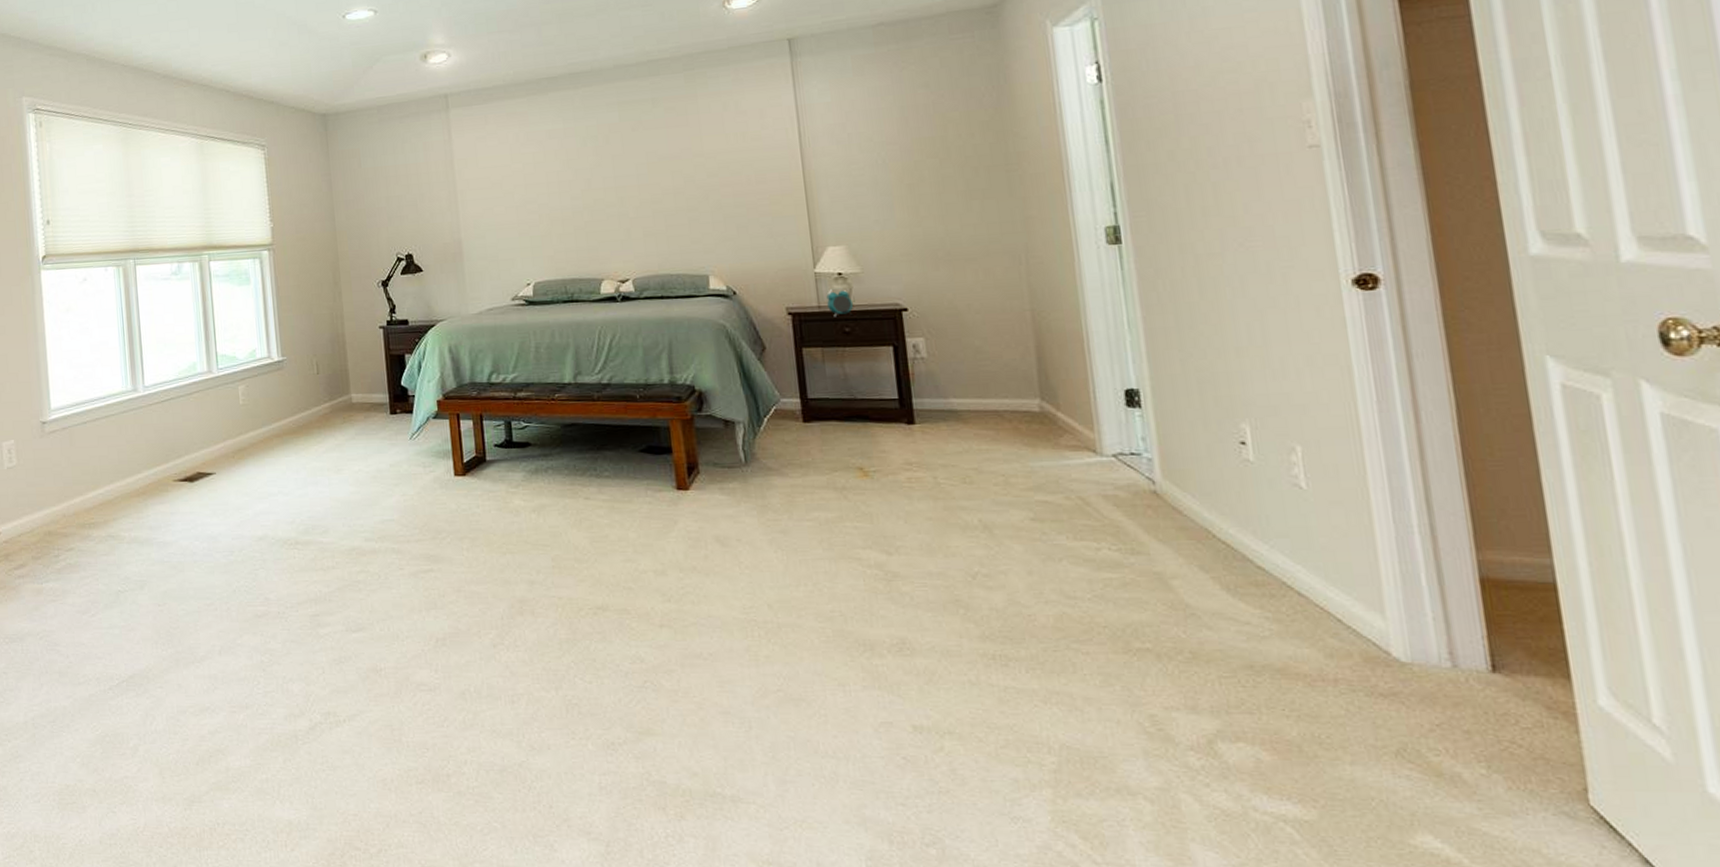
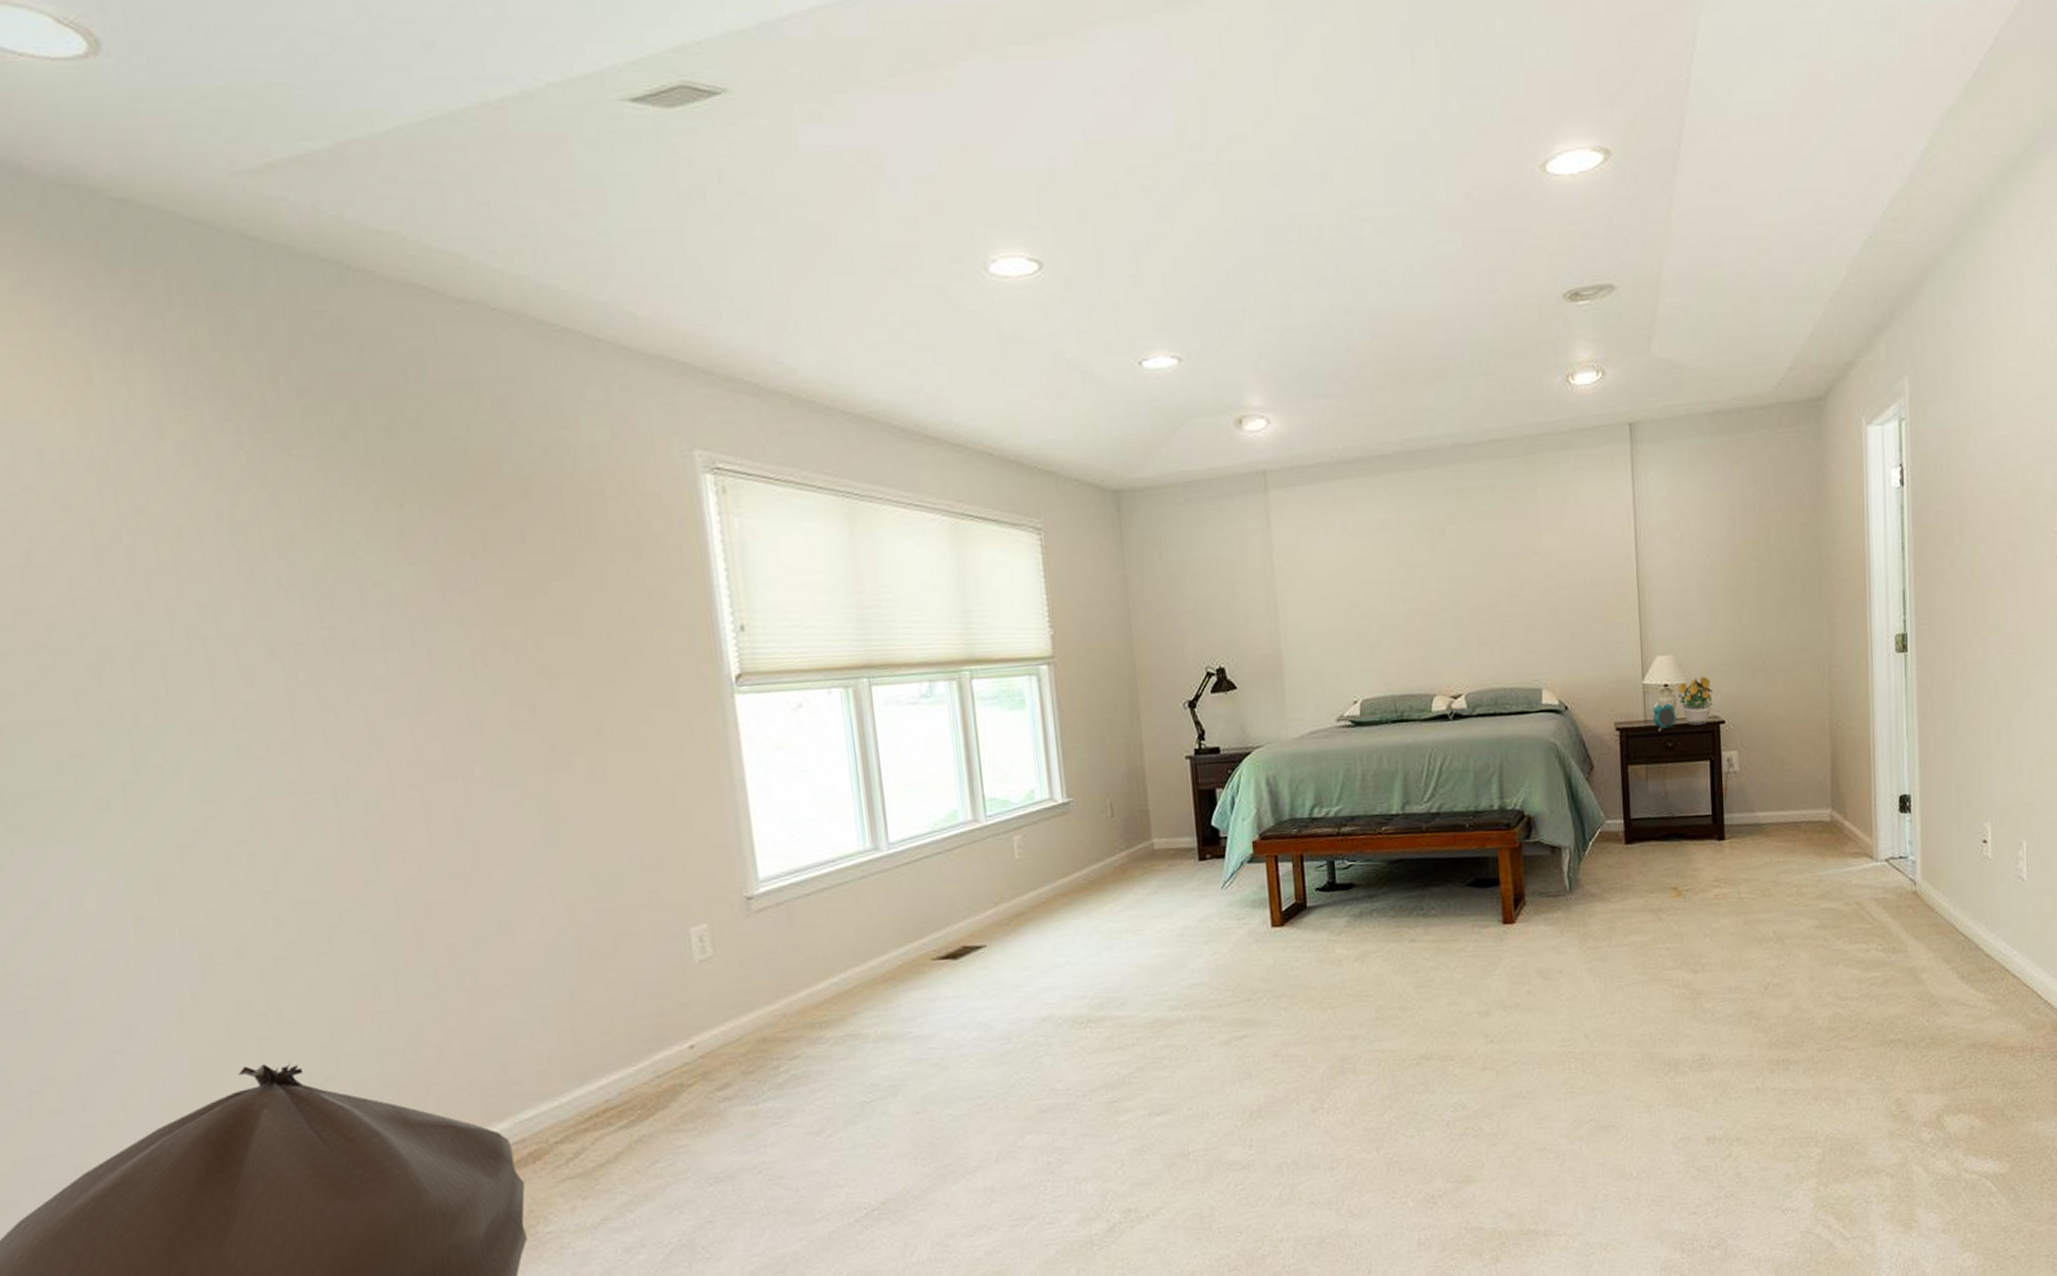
flowerpot: none [852,265,893,312] -> present [1677,676,1713,726]

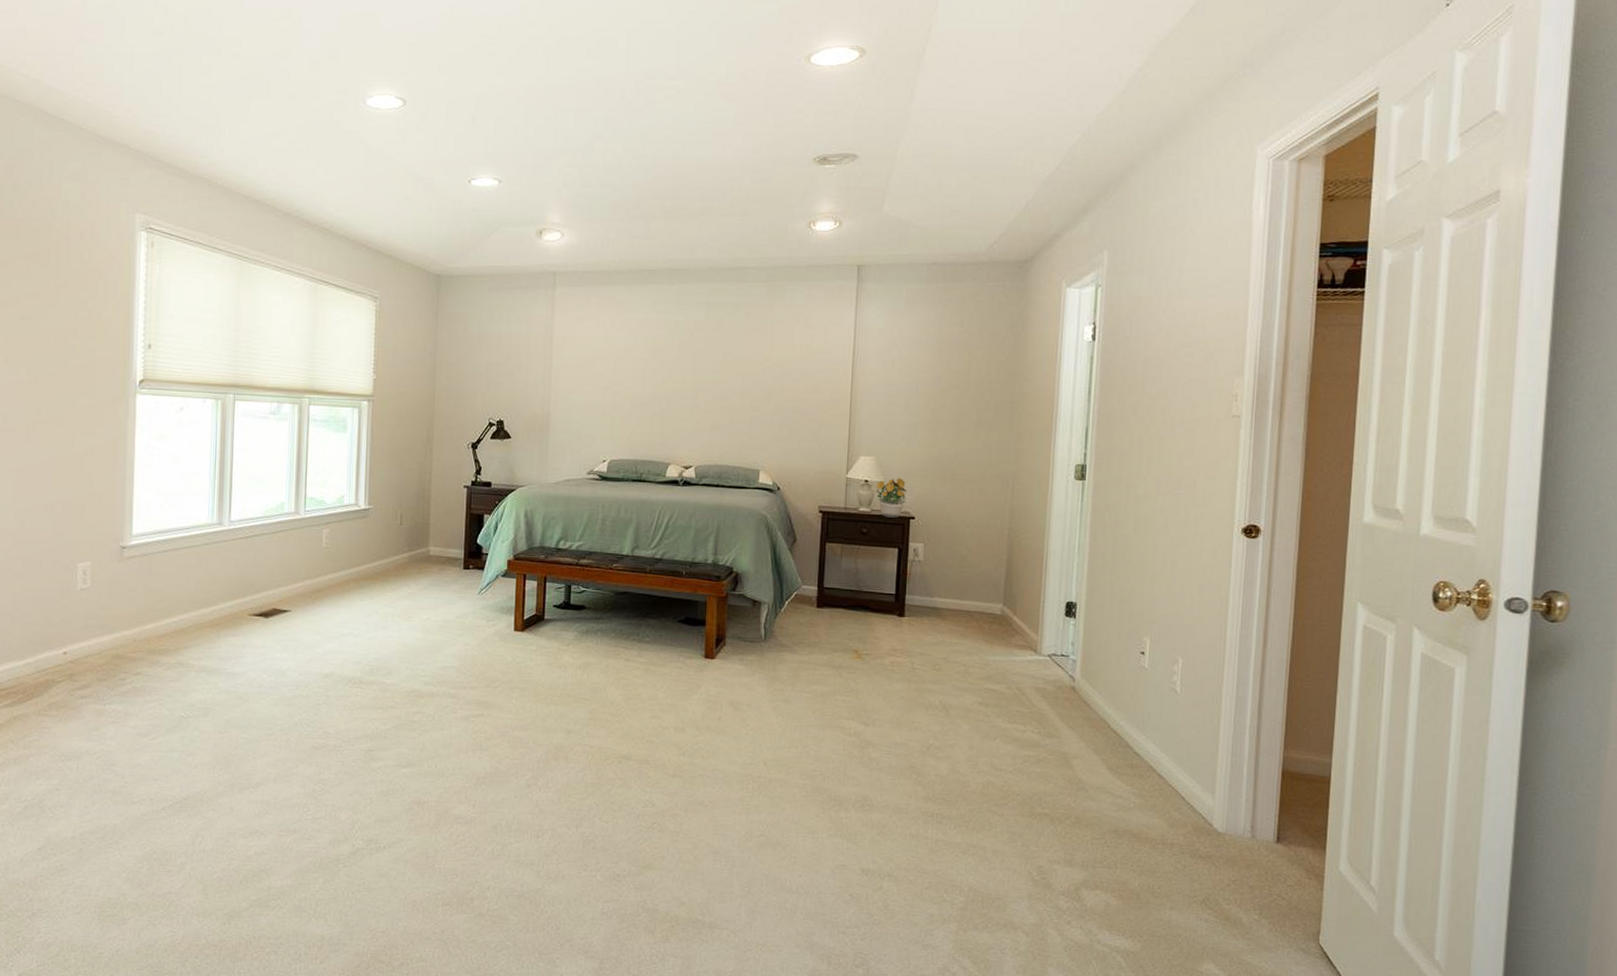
alarm clock: present [1652,700,1677,732] -> none [852,493,873,519]

